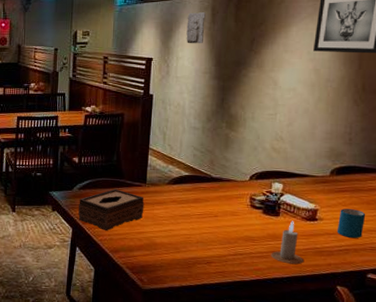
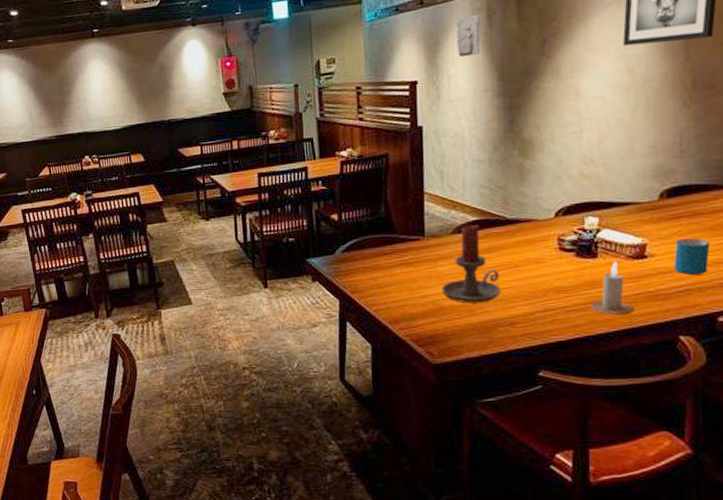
tissue box: present [78,189,144,231] -> none [343,246,425,299]
candle holder: none [155,178,202,243] -> present [442,224,501,304]

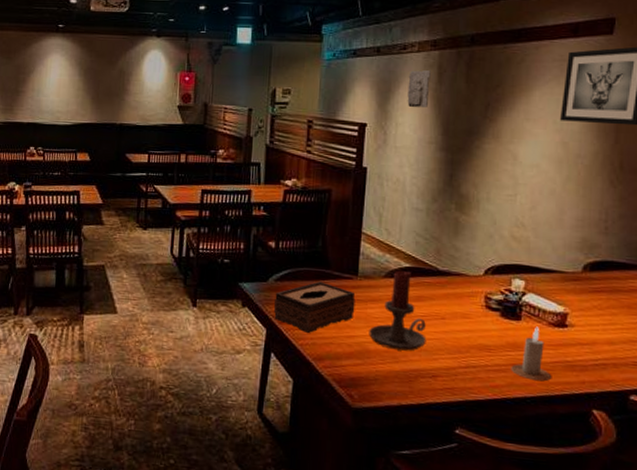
tissue box: none [343,246,425,299] -> present [273,281,355,334]
mug: present [673,238,710,275] -> none [591,313,627,350]

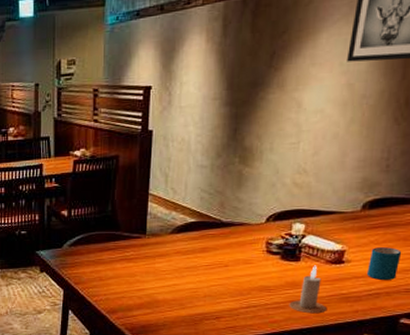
tissue box: present [273,281,355,334] -> none [69,243,144,291]
candle holder: present [369,270,427,351] -> none [157,225,211,298]
decorative relief: present [407,69,431,108] -> none [191,22,215,65]
mug: none [591,313,627,350] -> present [366,247,402,280]

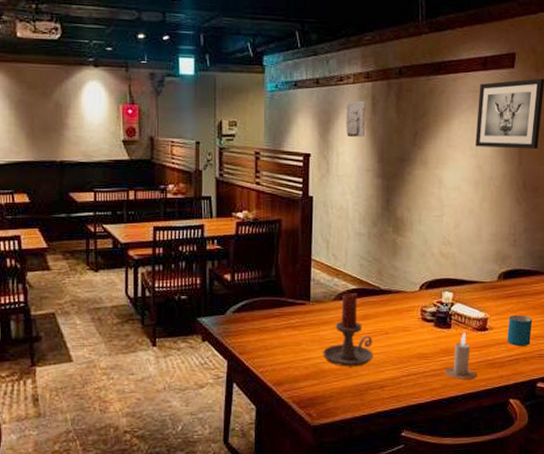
candle holder: none [157,225,211,298] -> present [323,292,374,367]
decorative relief: none [191,22,215,65] -> present [346,100,365,138]

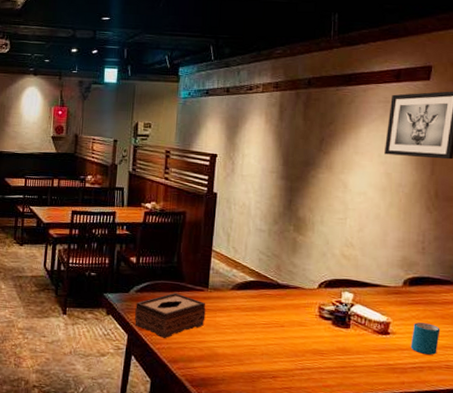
tissue box: none [233,309,309,361] -> present [134,293,206,339]
candle holder: present [323,292,374,367] -> none [217,283,268,355]
decorative relief: present [346,100,365,138] -> none [252,108,273,142]
candle: present [445,332,478,380] -> none [341,333,376,382]

